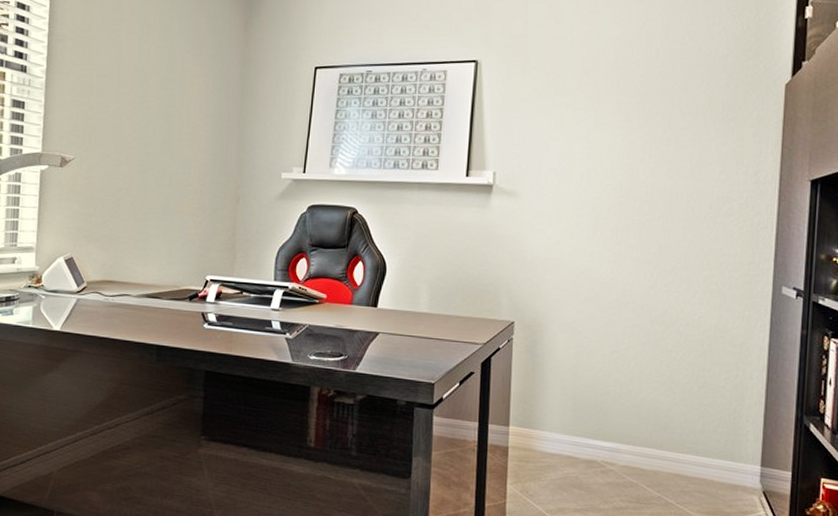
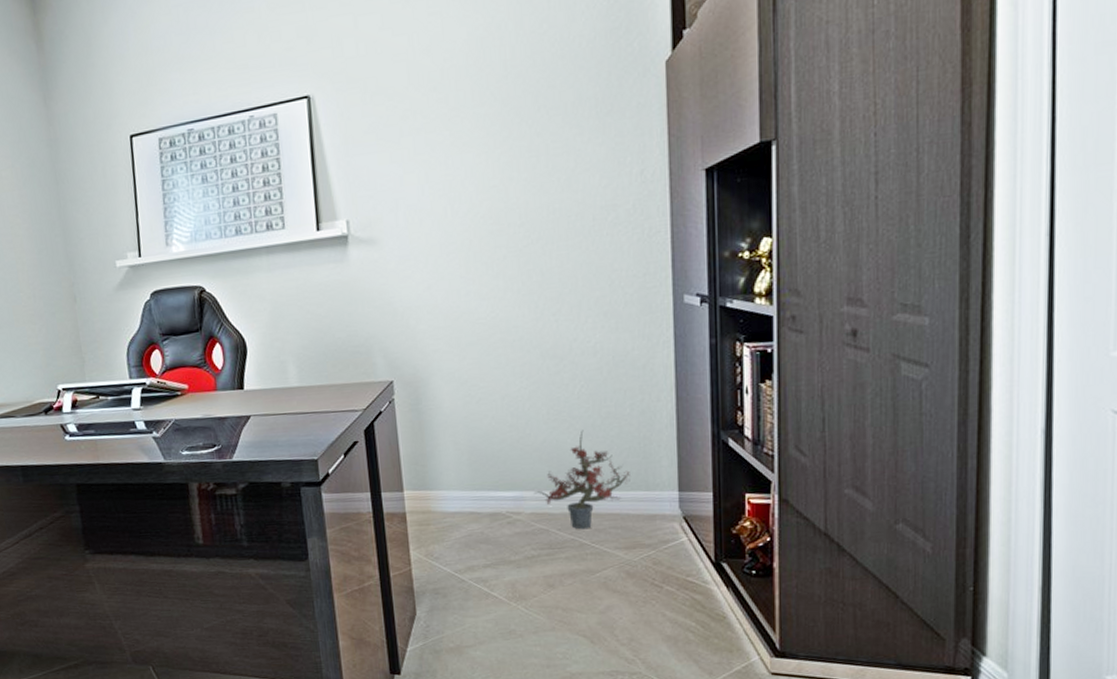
potted plant: none [630,395,719,489] -> present [535,430,630,530]

